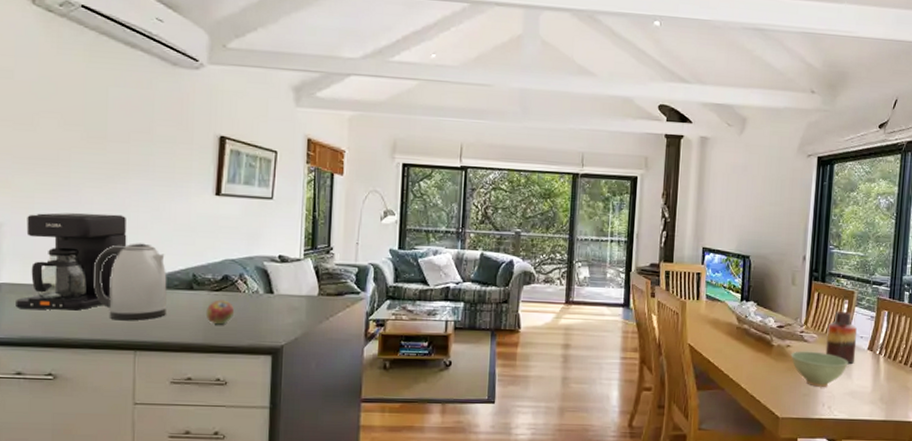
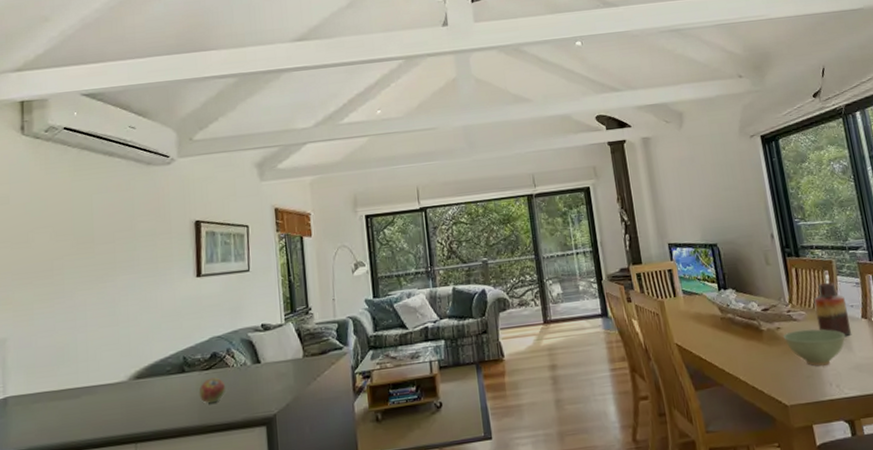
coffee maker: present [16,212,127,311] -> none [22,311,120,419]
kettle: present [92,243,168,321] -> none [90,335,163,416]

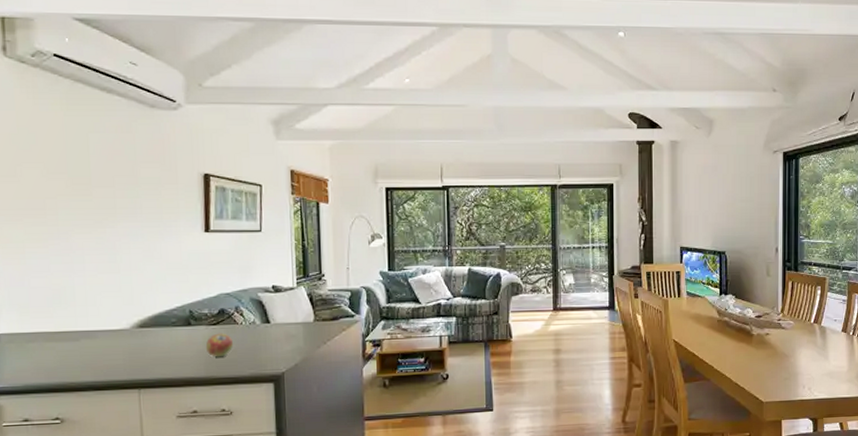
bowl: present [783,329,846,366] -> none [770,337,824,370]
vase: present [813,282,851,336] -> none [802,297,831,346]

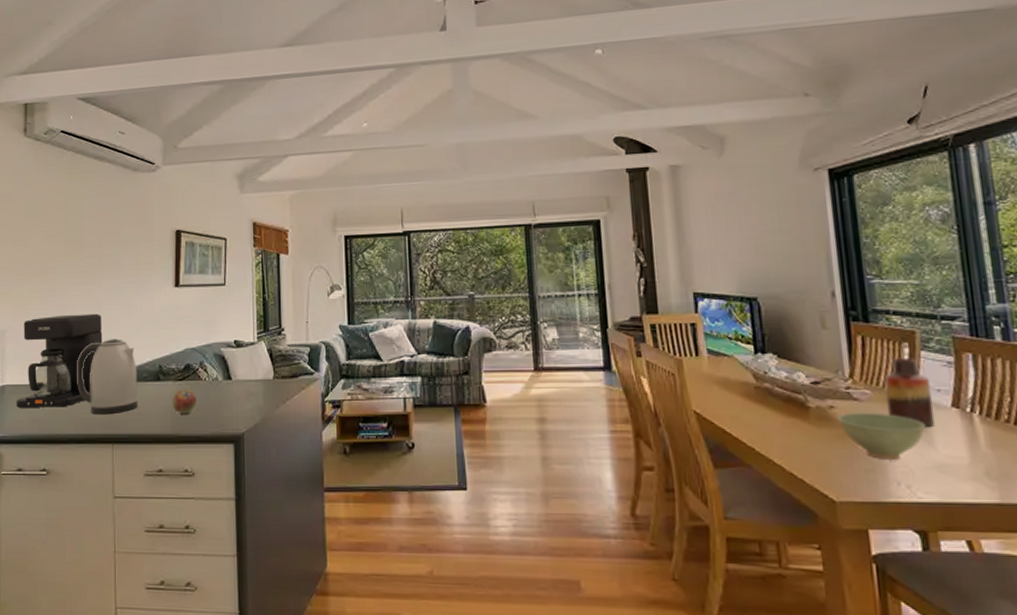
coffee maker: none [16,258,121,357] -> present [16,313,103,408]
kettle: none [90,284,167,361] -> present [76,339,139,415]
bowl: none [770,337,824,370] -> present [837,412,925,459]
vase: none [802,297,831,346] -> present [884,357,935,427]

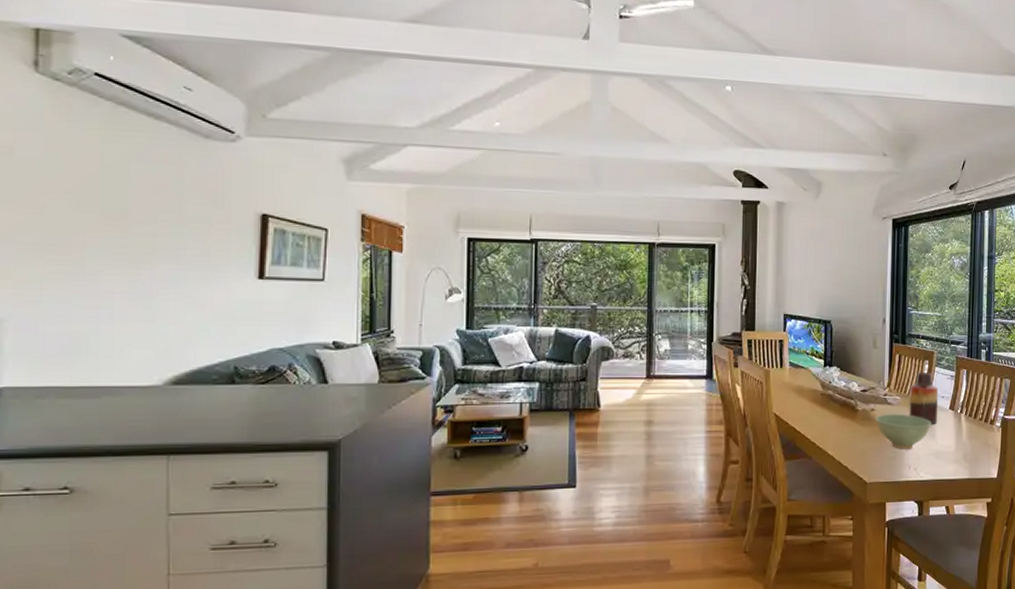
coffee maker: present [16,313,103,408] -> none [21,303,155,415]
kettle: present [76,339,139,415] -> none [115,335,205,422]
fruit: present [172,389,198,414] -> none [250,393,284,421]

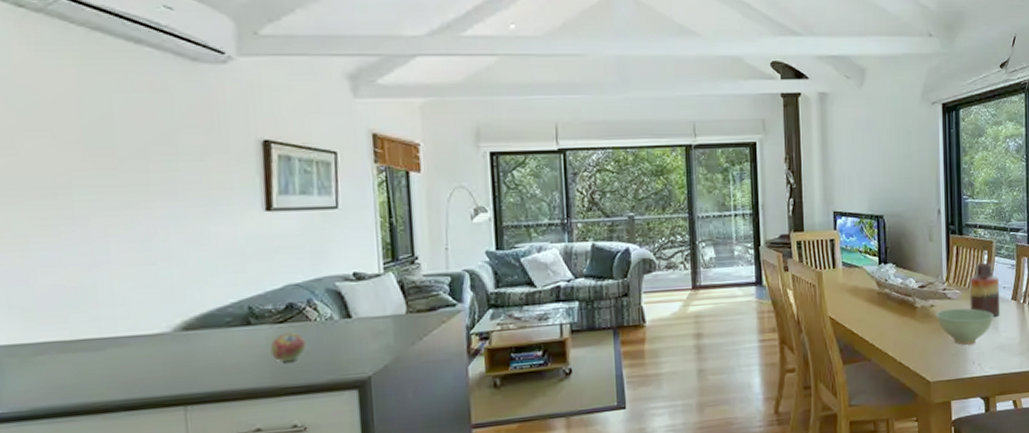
fruit: none [250,393,284,421] -> present [270,332,307,362]

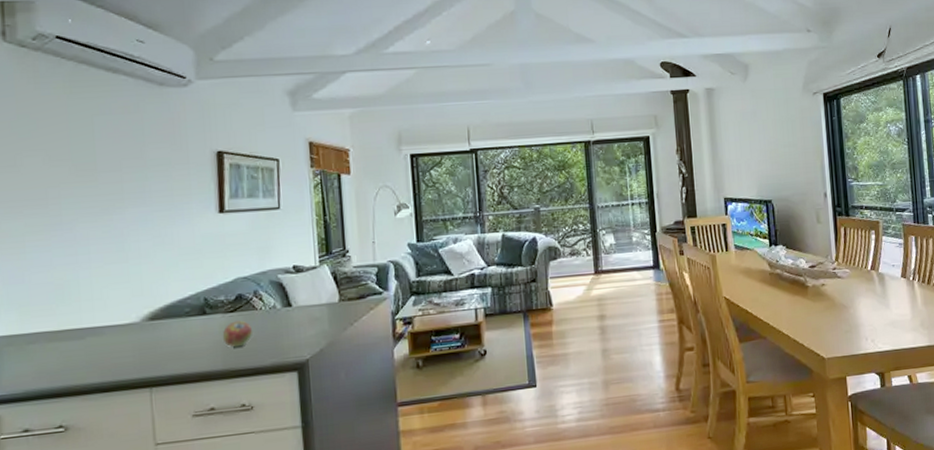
bowl: present [935,308,994,345] -> none [827,286,884,322]
vase: present [969,262,1000,317] -> none [858,242,891,294]

